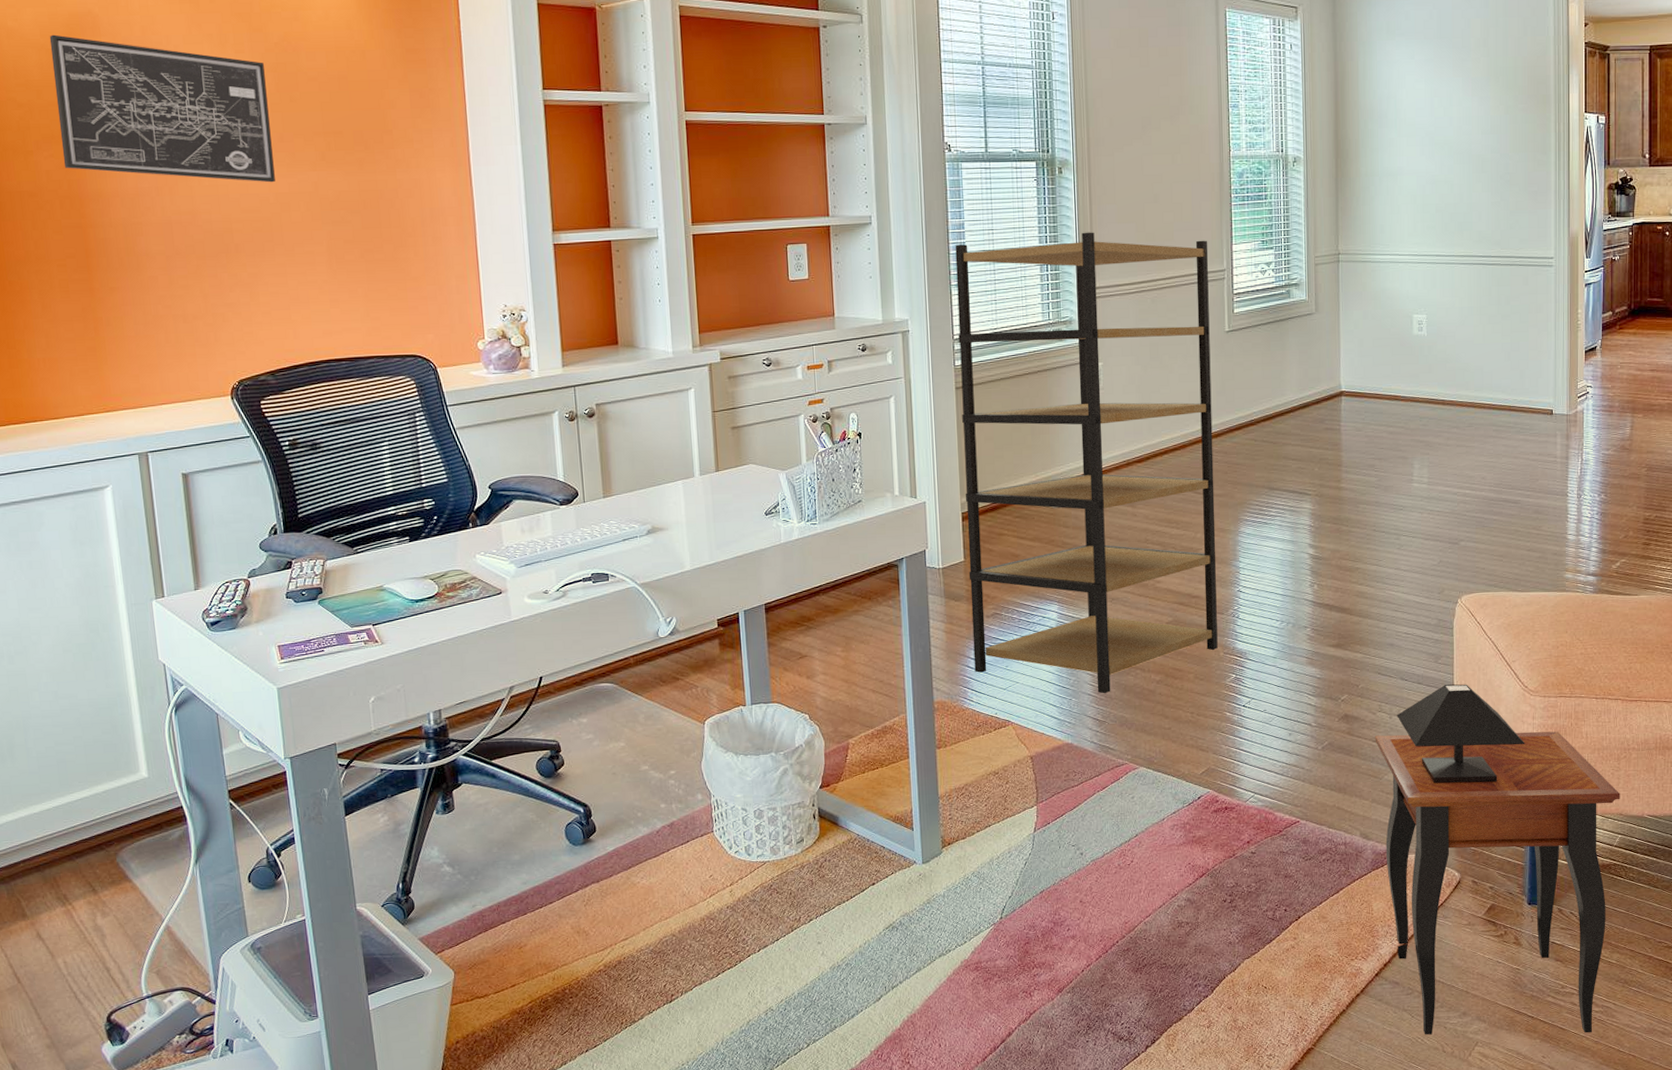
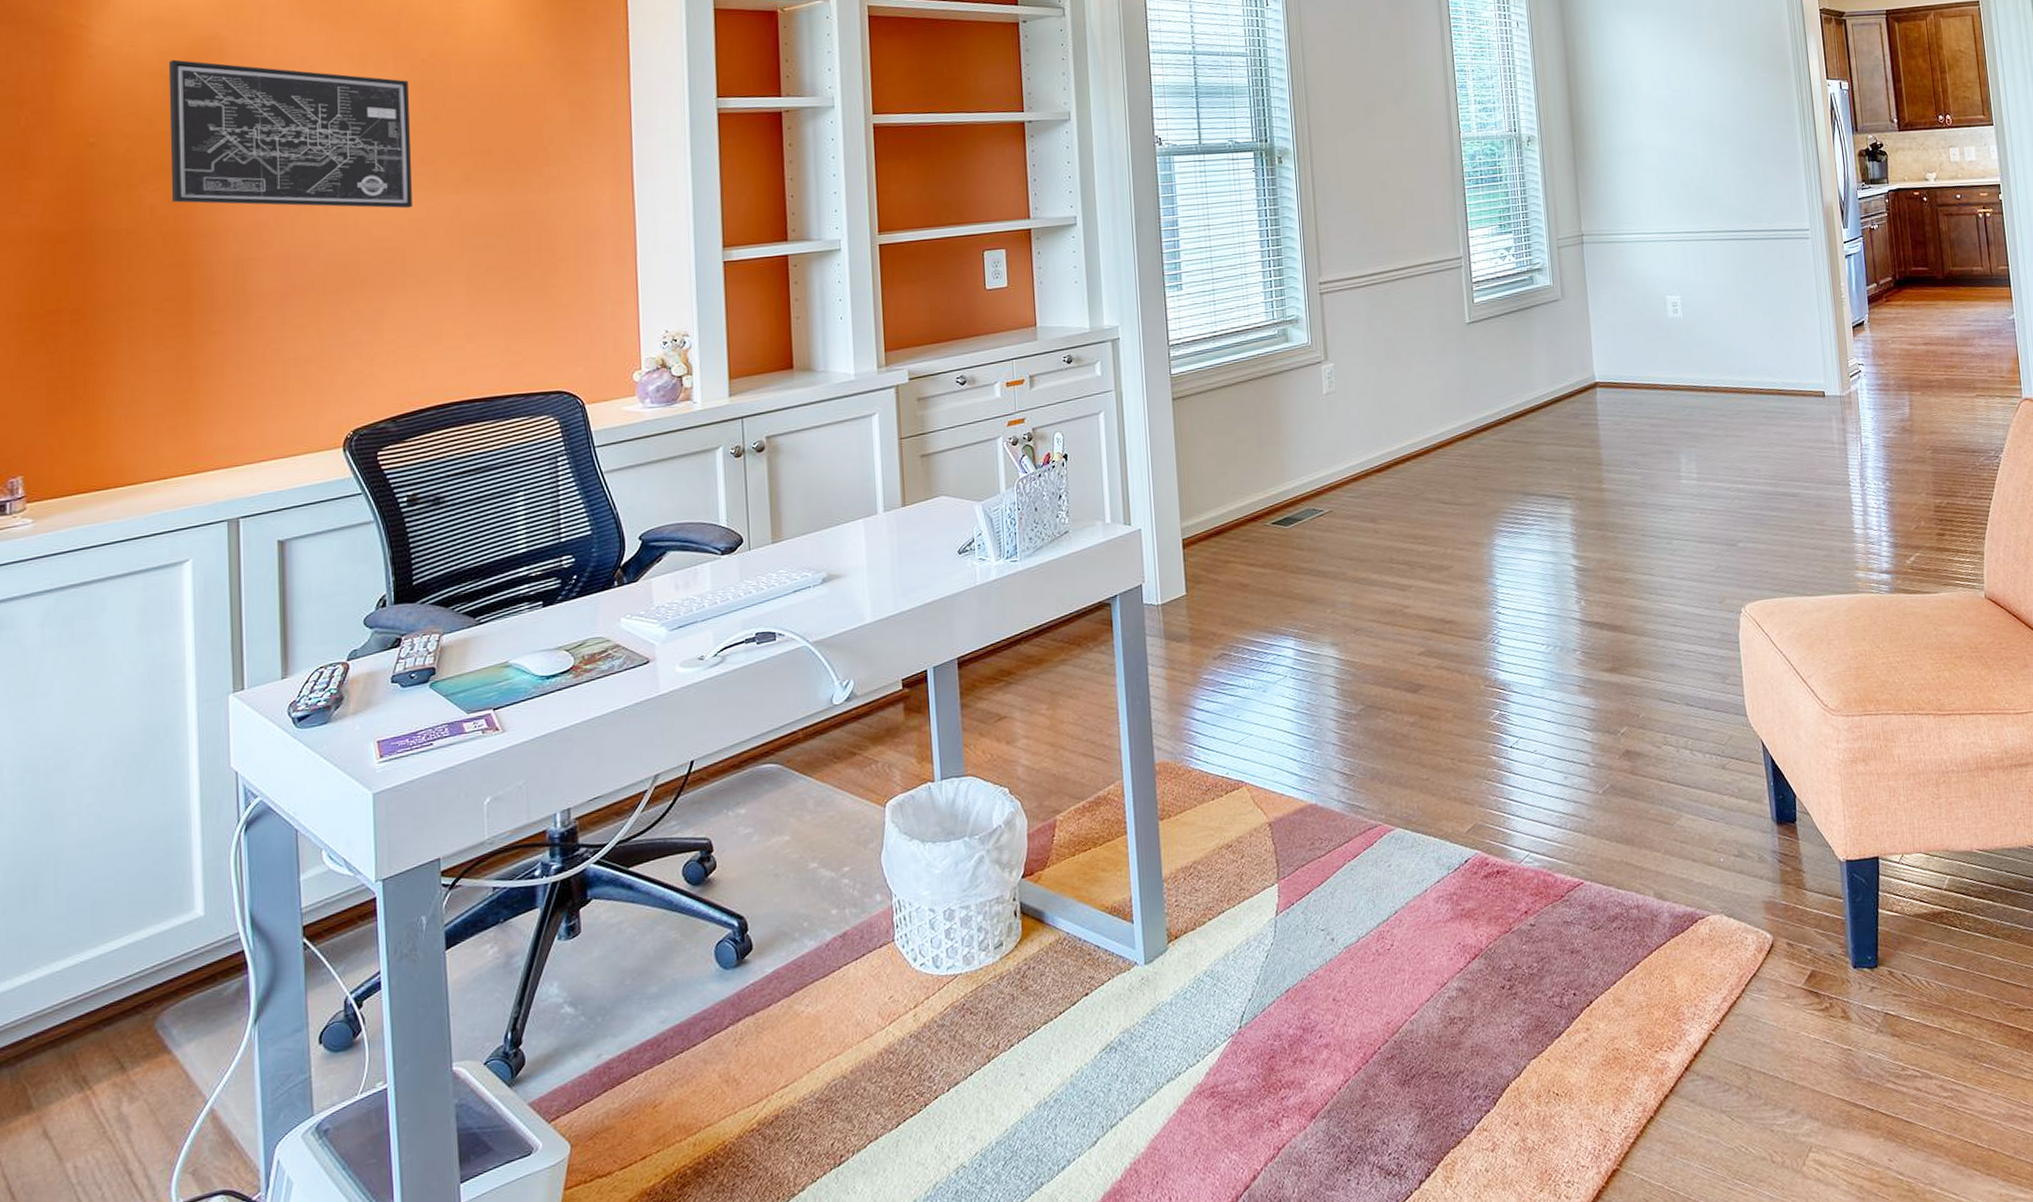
shelving unit: present [955,232,1218,694] -> none [1168,223,1478,742]
side table: present [1375,684,1620,1035] -> none [1662,706,1945,1142]

